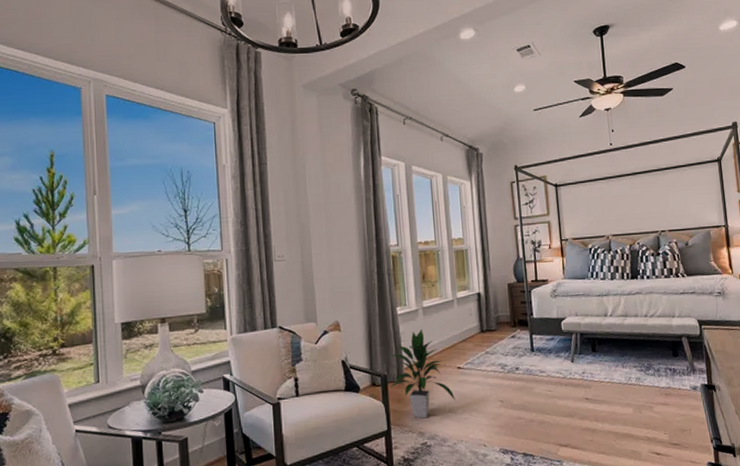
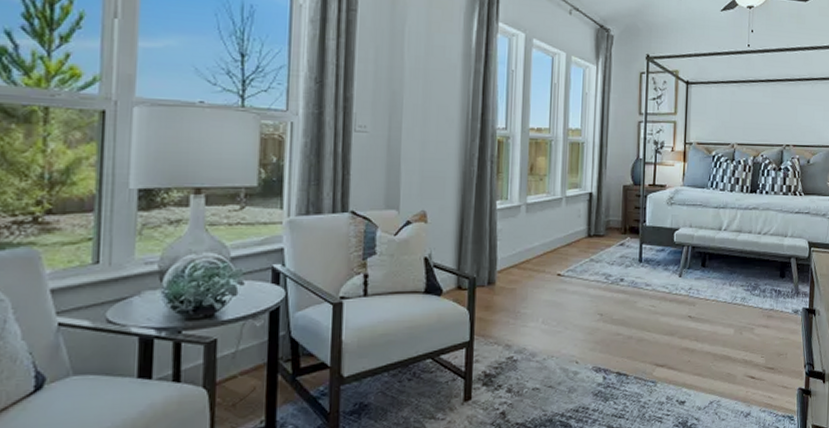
indoor plant: present [389,328,455,419] -> none [478,227,551,330]

